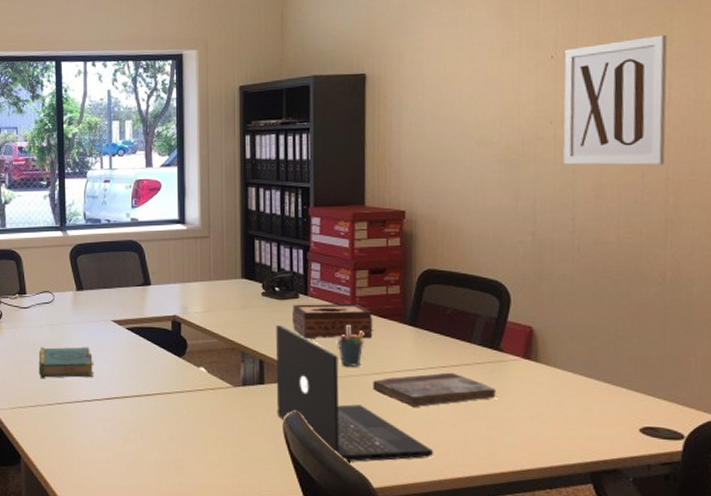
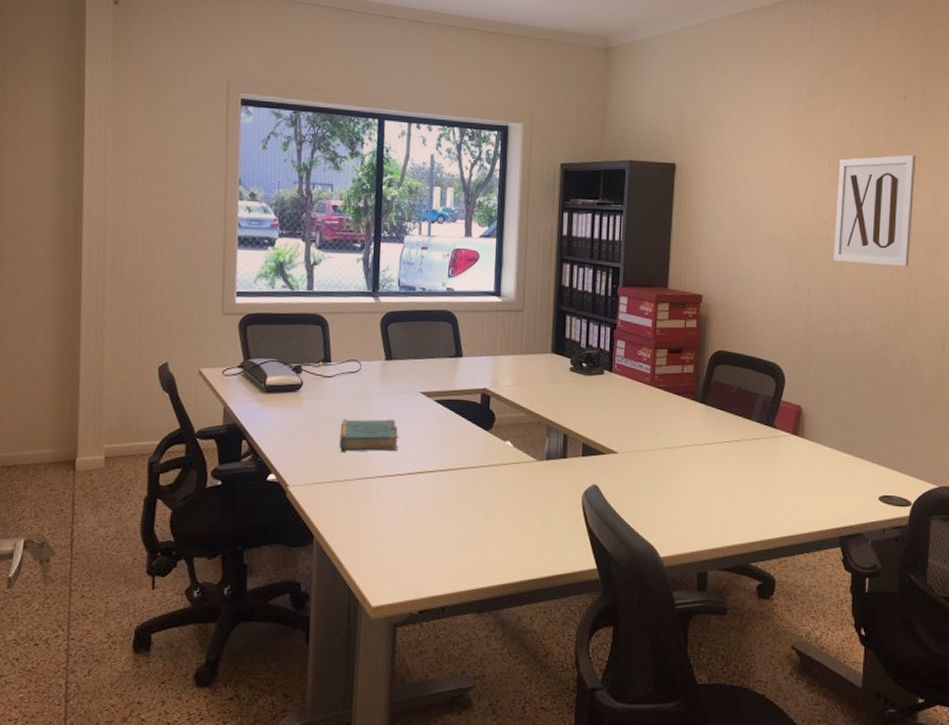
laptop: present [276,325,434,463] -> none [577,400,714,534]
tissue box: present [291,303,373,338] -> none [596,380,669,414]
pen holder: present [338,325,364,367] -> none [637,401,660,442]
book: present [373,372,496,407] -> none [665,447,769,479]

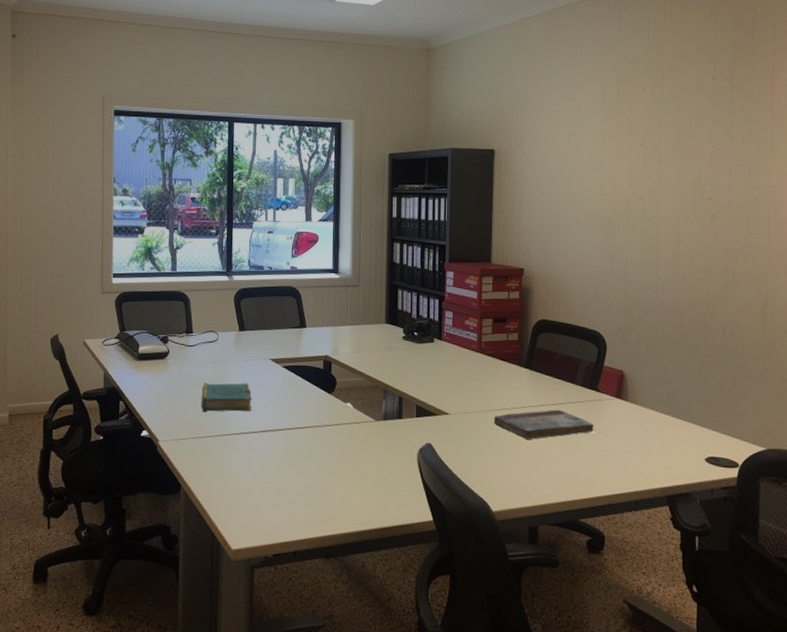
book: none [665,447,769,479] -> present [494,409,594,439]
wall art: present [833,154,916,268] -> none [649,132,729,239]

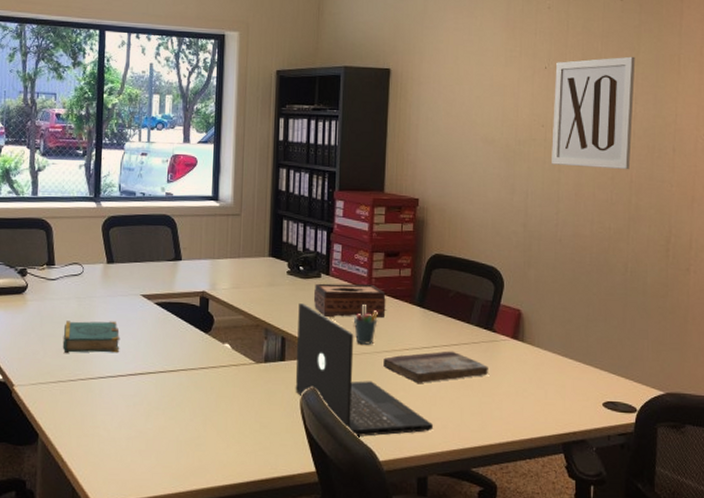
laptop: none [412,366,543,489] -> present [295,303,434,437]
tissue box: none [427,347,495,378] -> present [313,283,386,317]
pen holder: none [466,367,488,404] -> present [354,305,378,345]
wall art: none [649,132,729,239] -> present [552,56,636,170]

